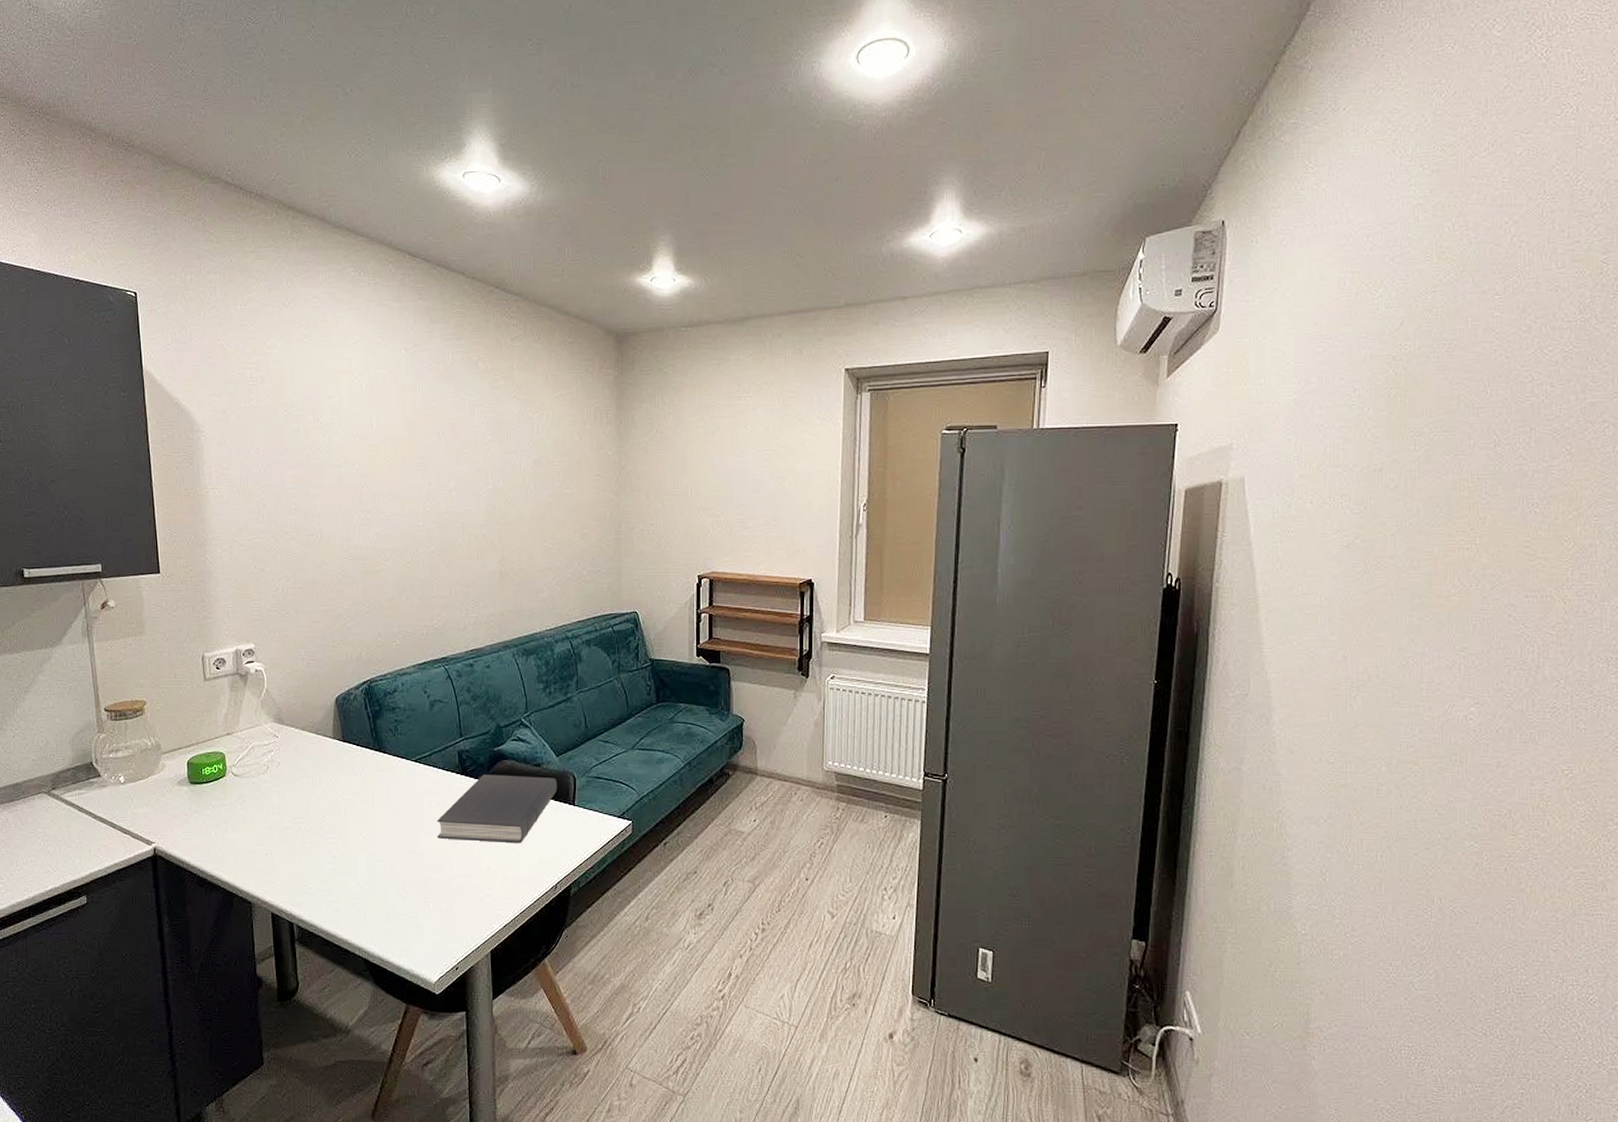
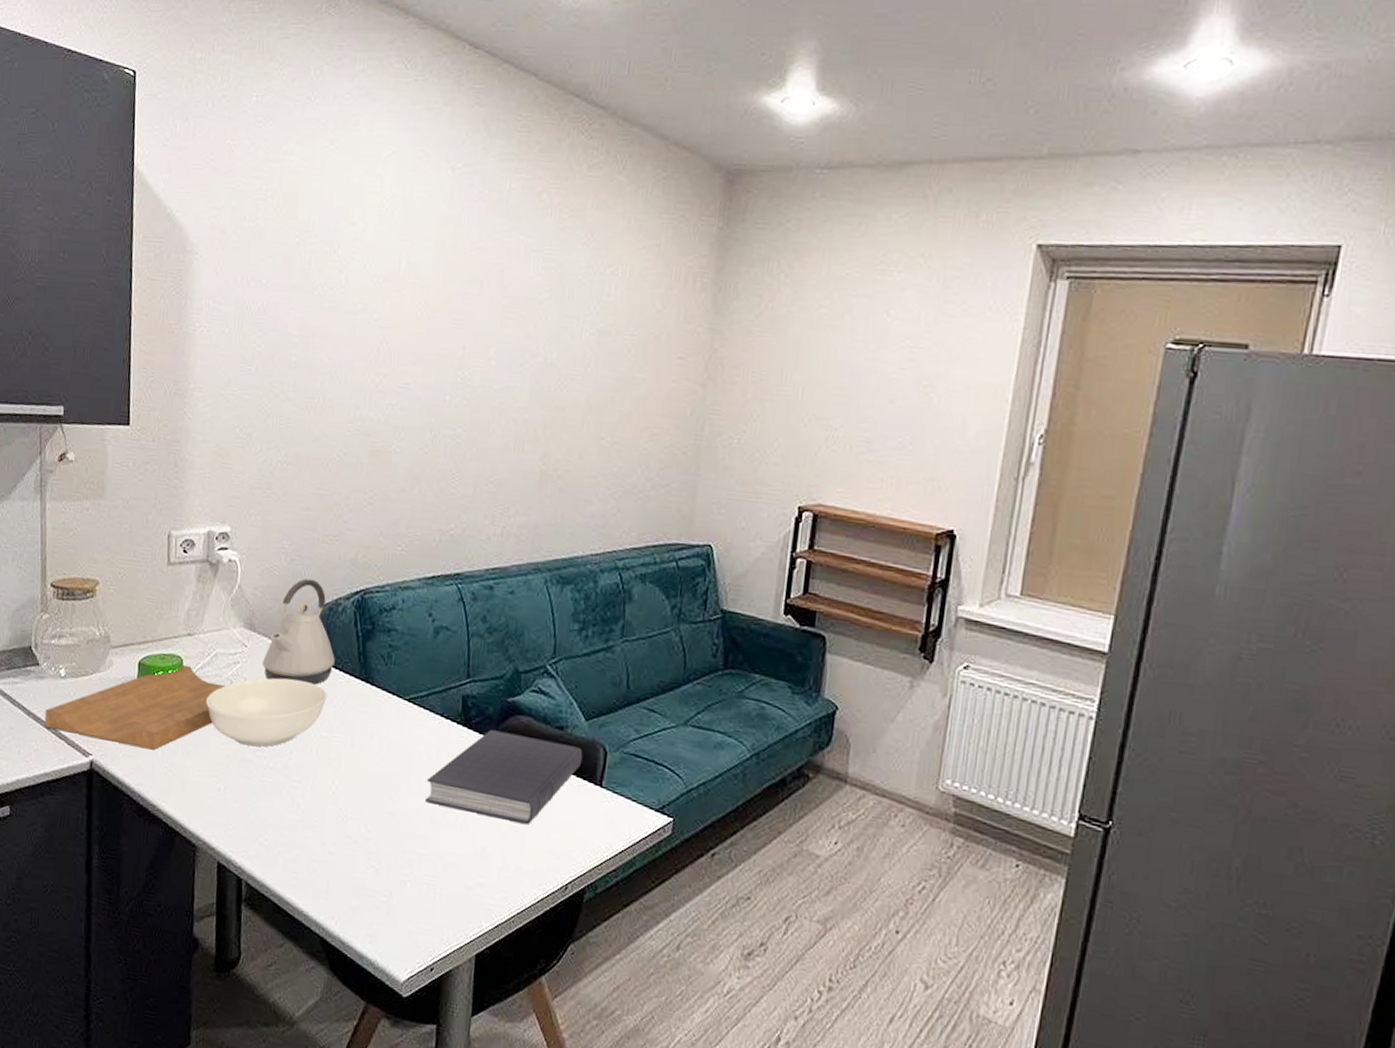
cutting board: none [110,758,263,831] -> present [44,664,225,750]
bowl: none [247,757,349,816] -> present [205,677,328,747]
kettle: none [293,677,352,762] -> present [263,578,335,685]

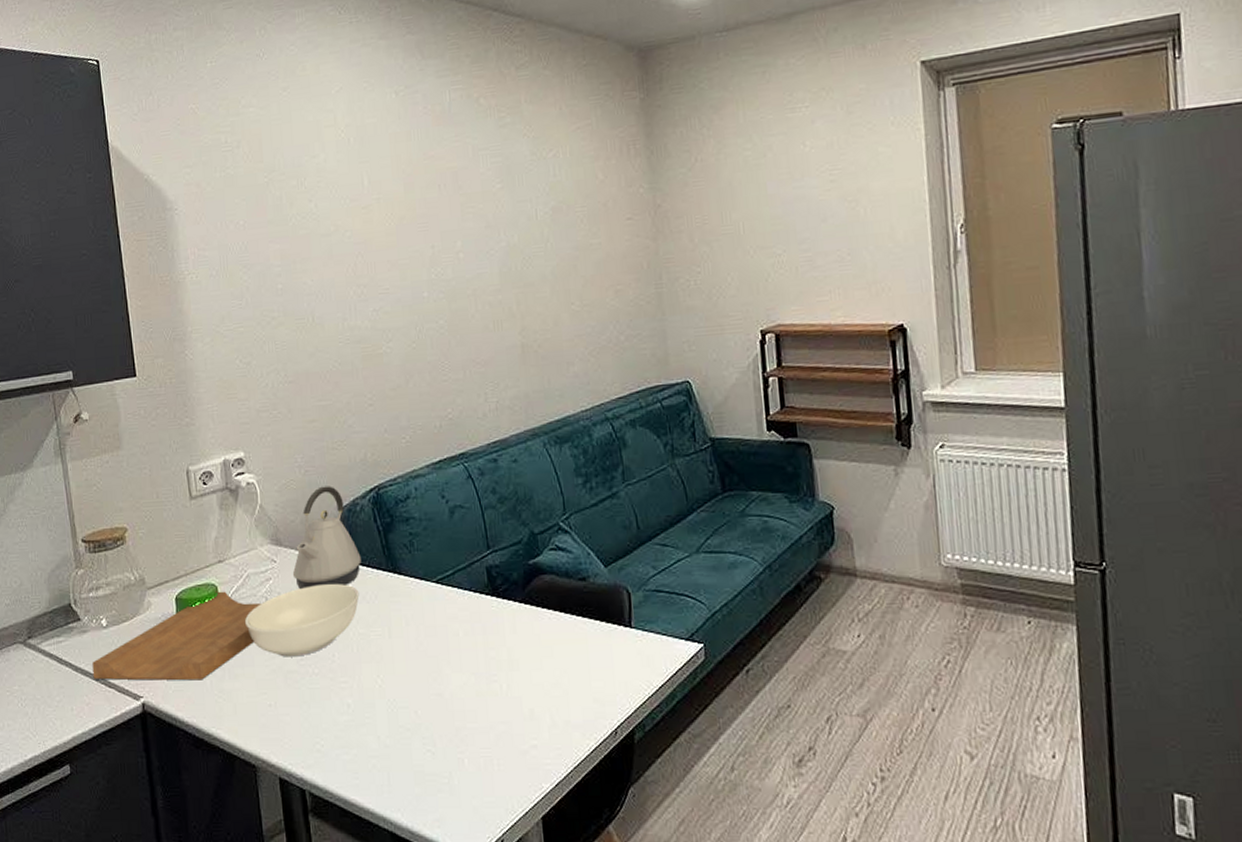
book: present [425,729,583,824] -> none [467,593,609,679]

